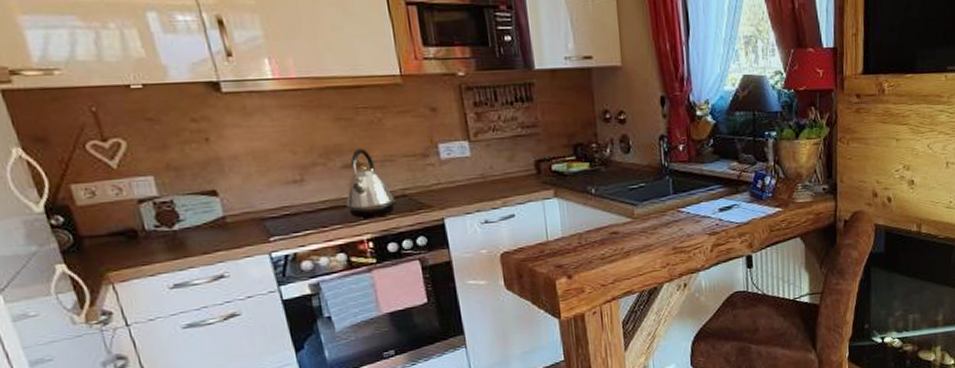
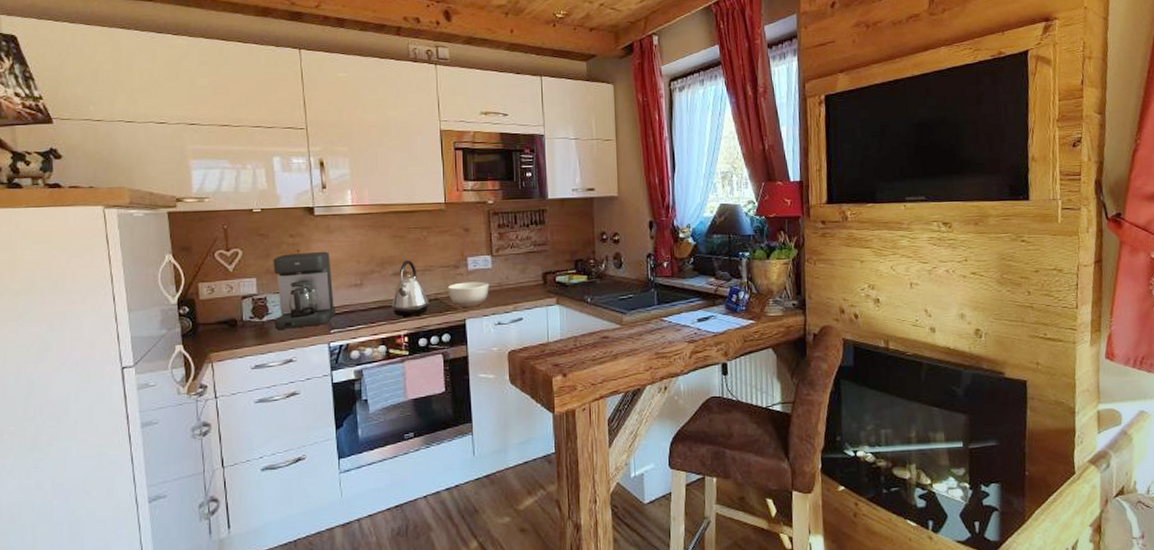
coffee maker: none [173,139,273,240] -> present [273,251,335,329]
bowl: none [416,172,470,205] -> present [447,281,489,307]

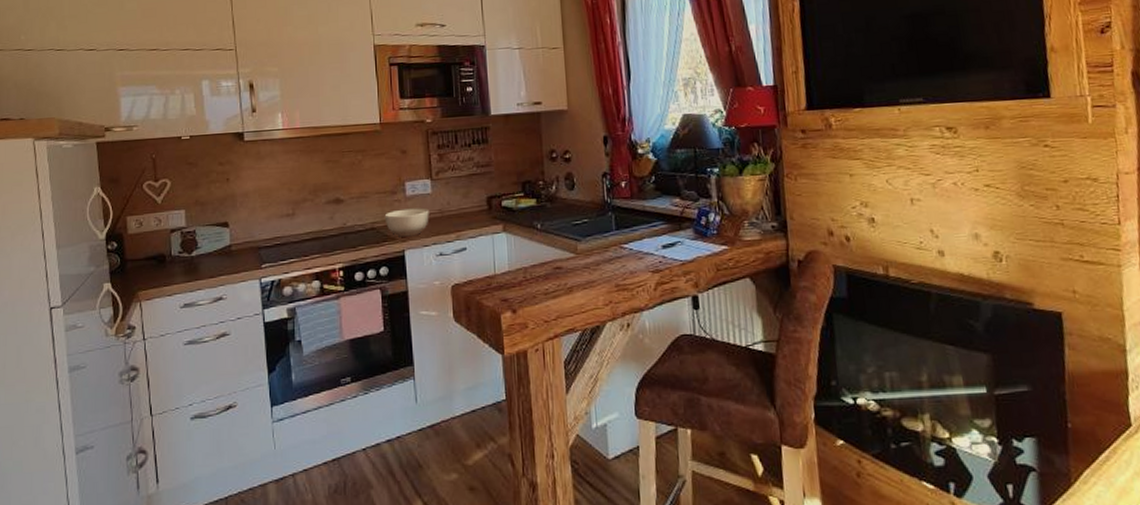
coffee maker: present [273,251,335,329] -> none [202,179,267,265]
kettle: present [391,260,428,316] -> none [325,186,365,248]

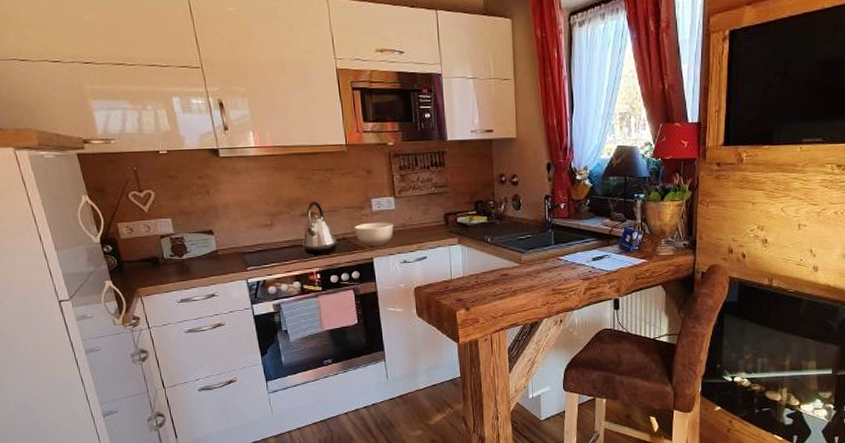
kettle: none [325,186,365,248] -> present [302,201,337,255]

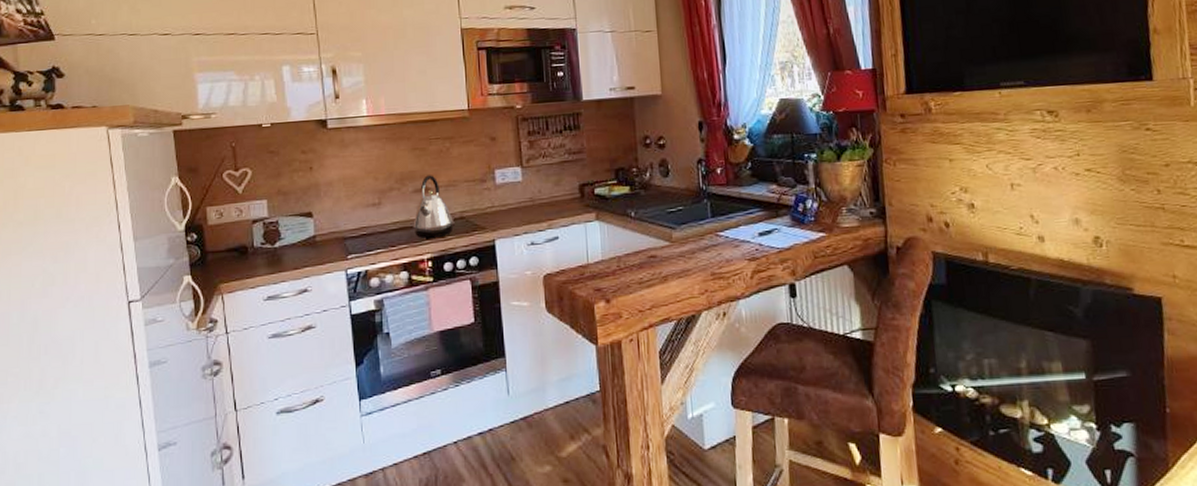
bowl: present [354,222,394,247] -> none [473,196,520,226]

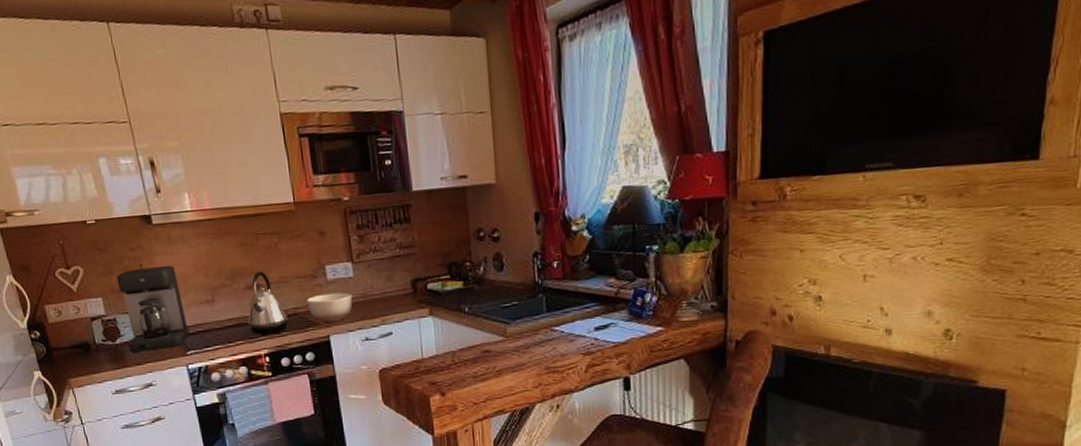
coffee maker: none [284,168,352,256] -> present [116,265,190,352]
bowl: none [473,196,520,226] -> present [306,292,353,323]

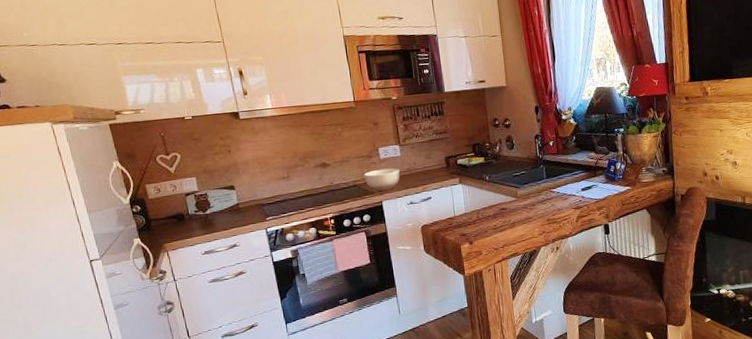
coffee maker: present [116,265,190,352] -> none [208,150,269,220]
kettle: present [247,271,288,335] -> none [316,153,349,202]

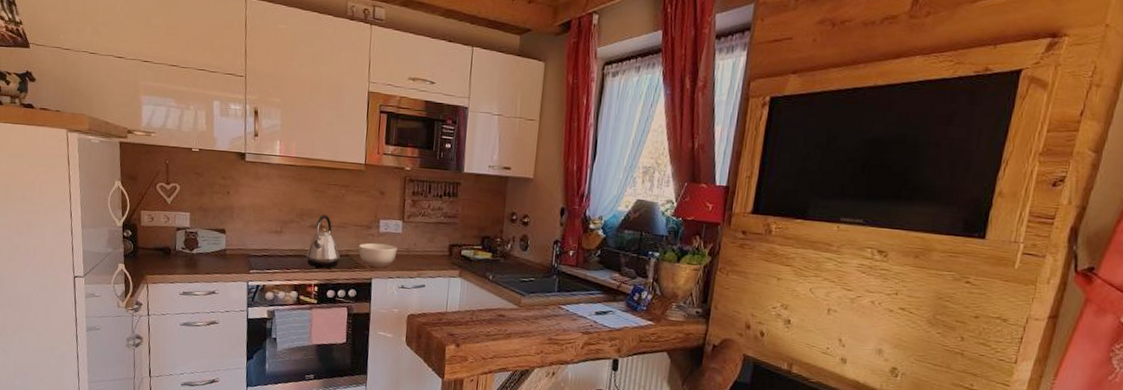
kettle: none [316,153,349,202] -> present [306,215,340,268]

